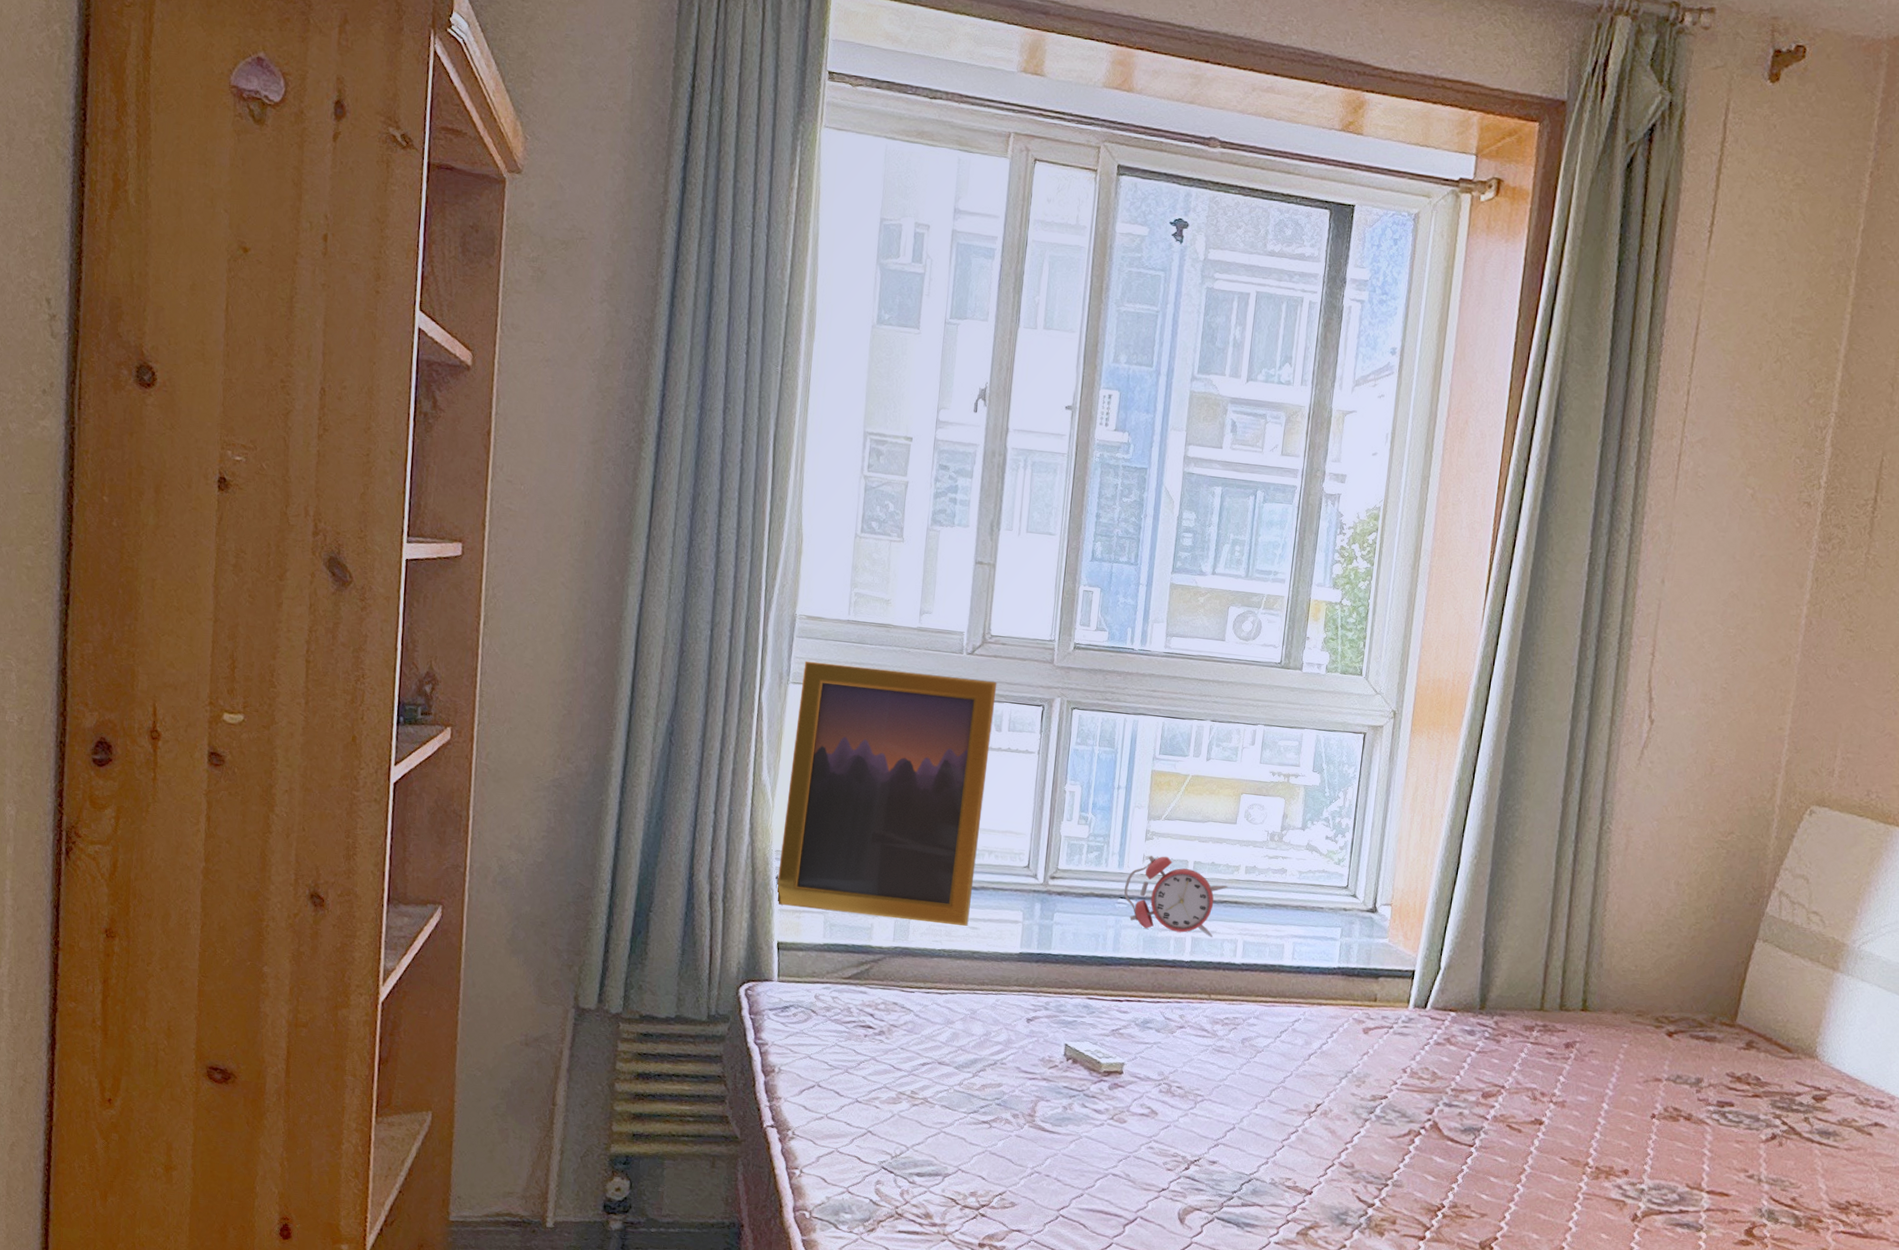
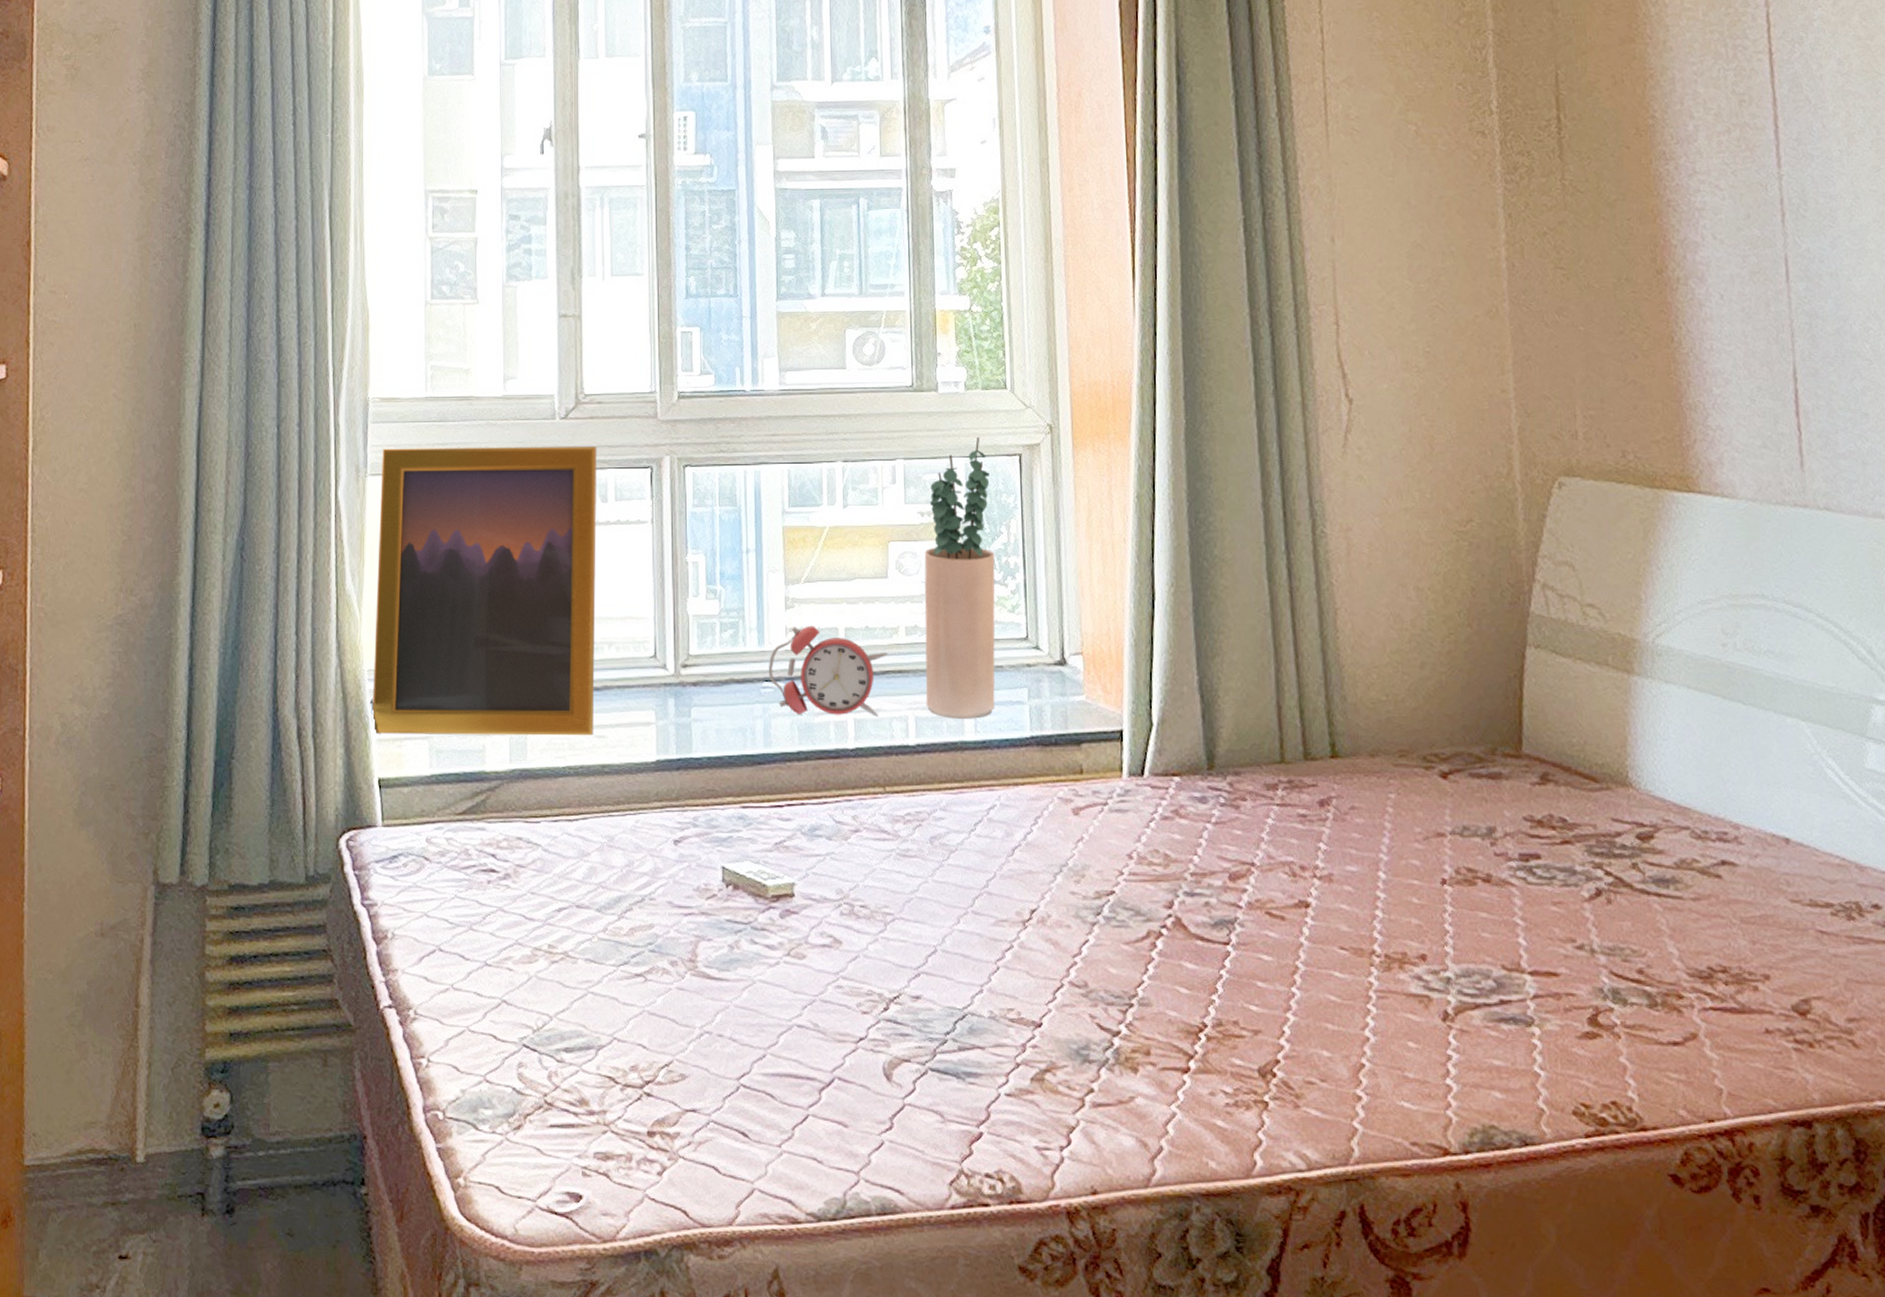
vase: none [1254,713,1336,948] -> present [924,436,995,719]

